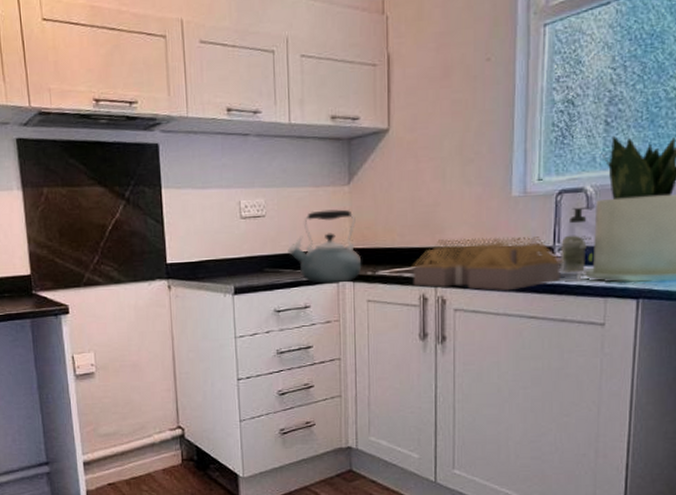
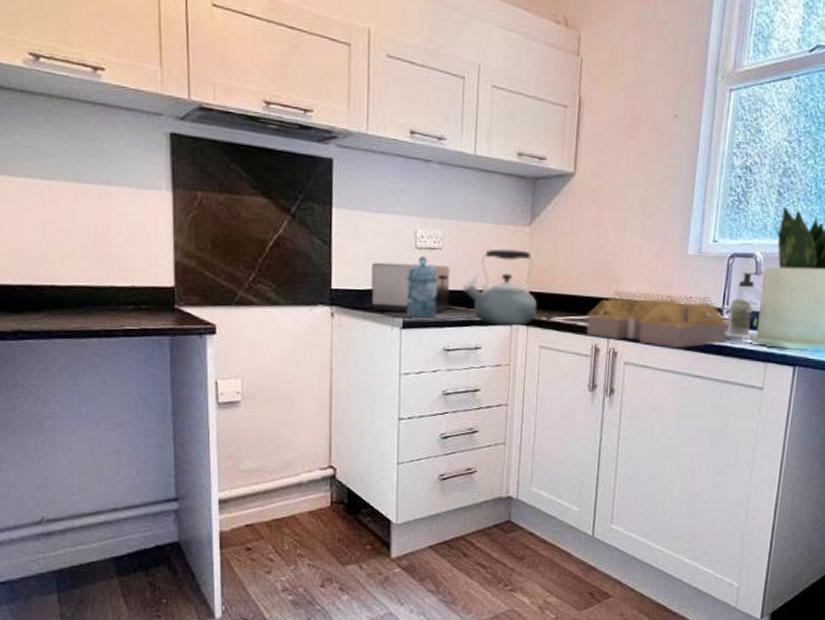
toaster: none [201,231,276,281] -> present [370,262,451,313]
canister: none [235,225,265,285] -> present [406,256,439,320]

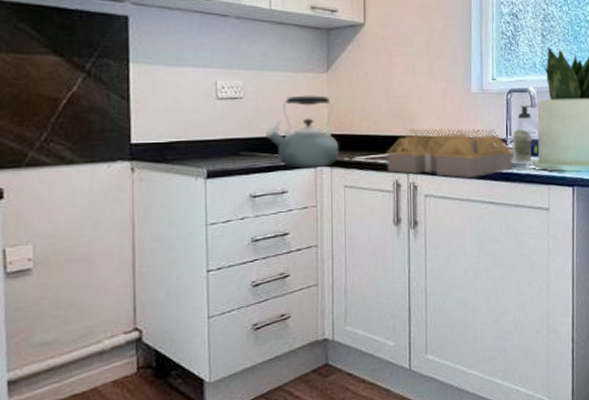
toaster: present [370,262,451,313] -> none [173,114,253,163]
canister: present [406,256,439,320] -> none [209,106,242,168]

